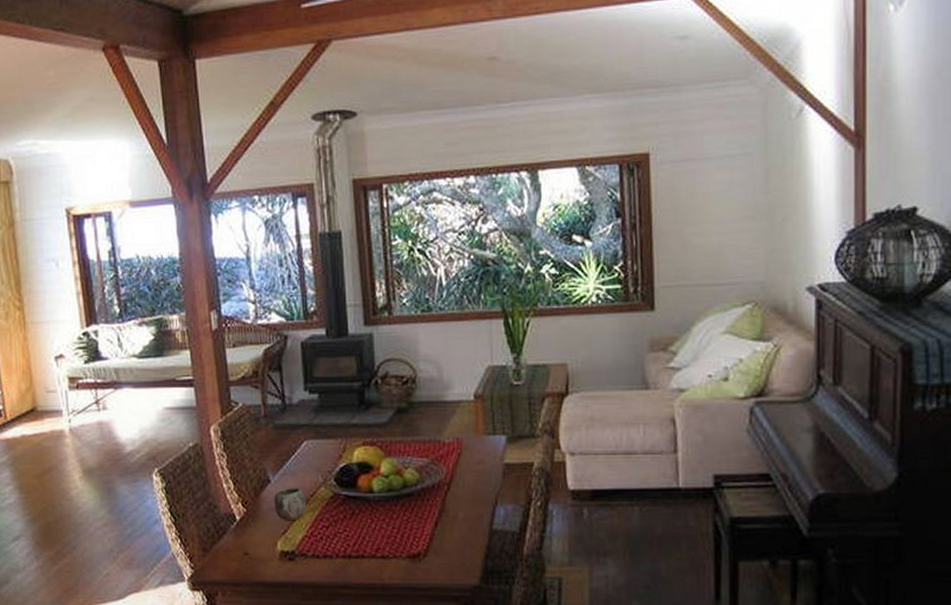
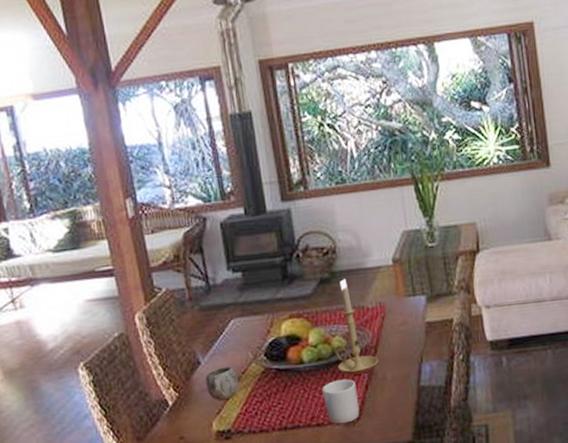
mug: none [390,514,427,559] -> present [322,379,360,425]
candle holder: none [405,410,451,510] -> present [334,279,378,375]

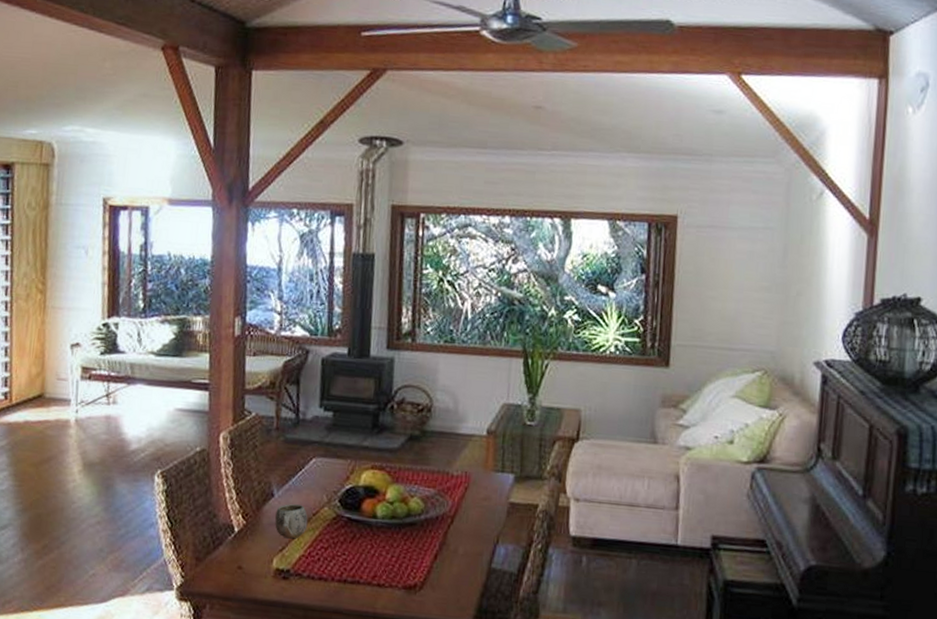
mug: present [322,379,360,425] -> none [389,543,426,590]
candle holder: present [334,279,378,375] -> none [410,440,453,542]

